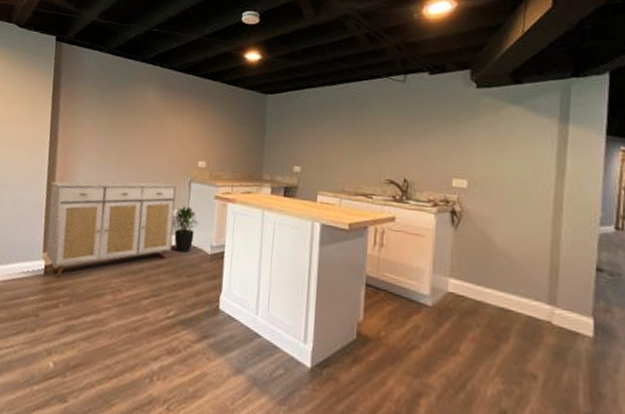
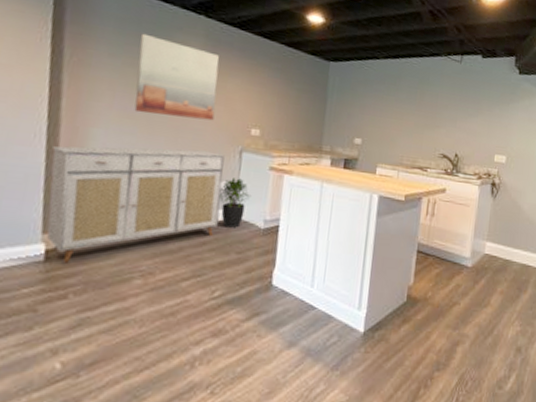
wall art: none [107,86,172,156] -> present [134,33,220,121]

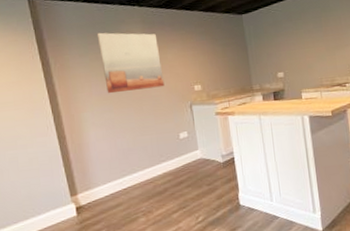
sideboard: present [47,146,225,264] -> none [61,111,188,215]
potted plant: present [219,178,252,228] -> none [182,127,207,167]

